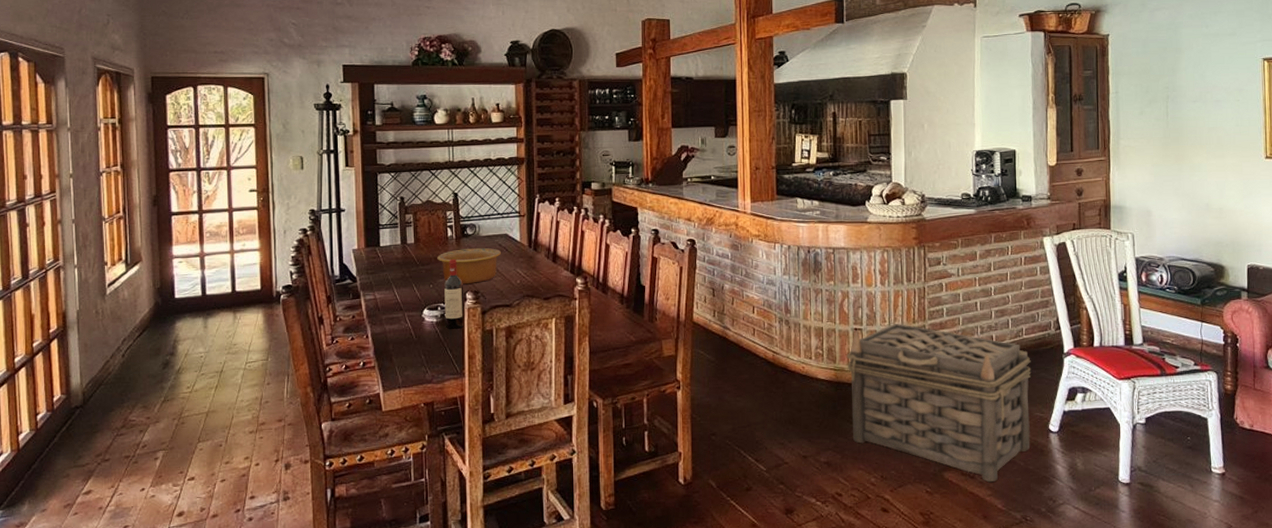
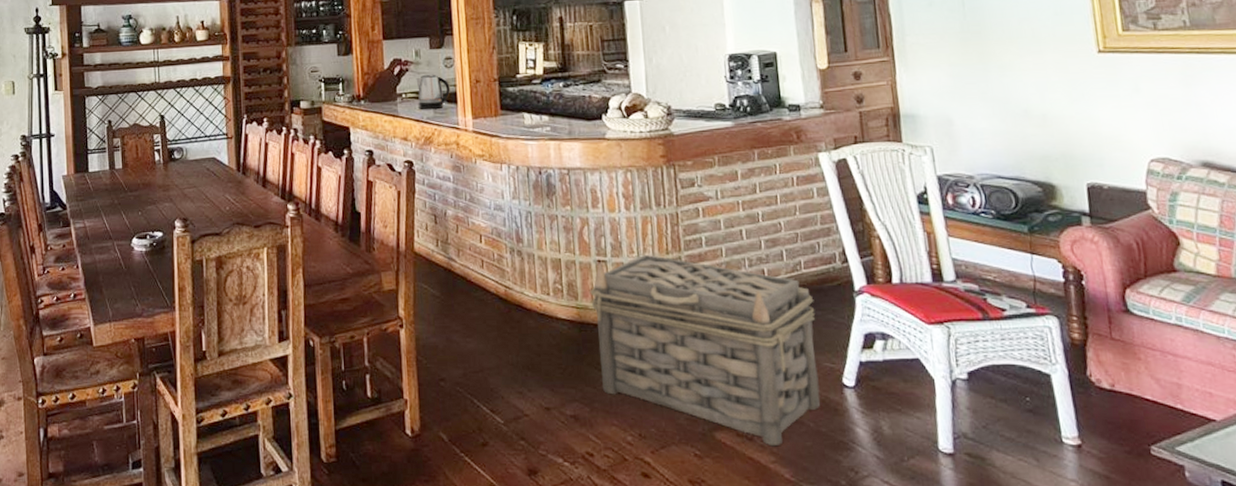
bowl: present [437,248,501,285] -> none [145,173,209,212]
wine bottle: present [444,259,465,329] -> none [153,185,174,259]
kettle: none [701,160,732,194] -> present [416,74,450,110]

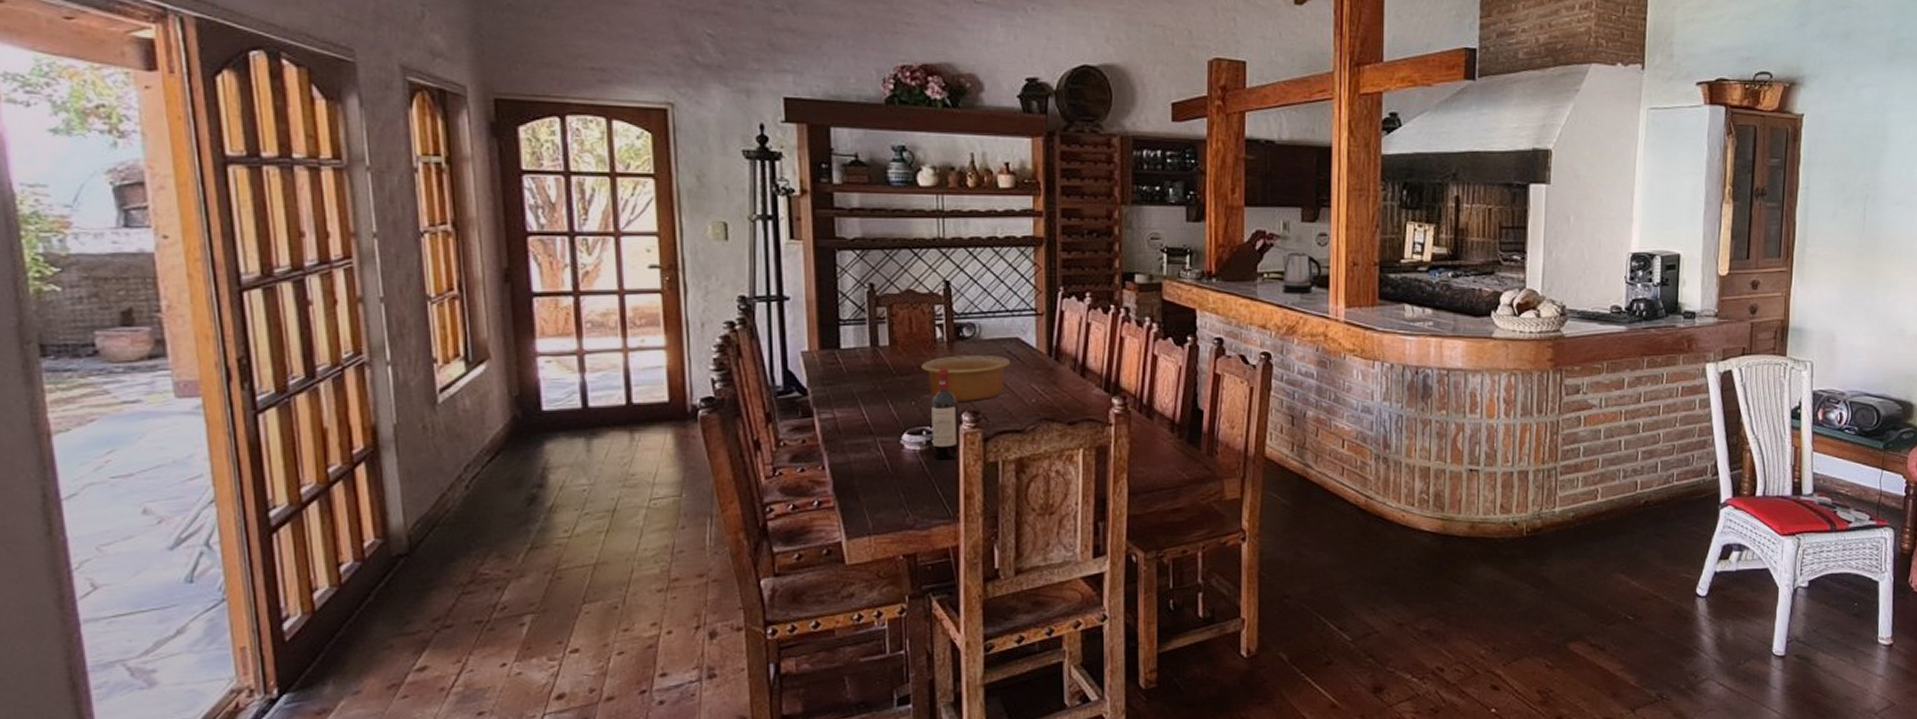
bowl: none [145,173,209,212] -> present [921,355,1010,403]
wine bottle: none [153,185,174,259] -> present [931,369,959,460]
basket: present [590,254,820,447] -> none [1458,463,1681,655]

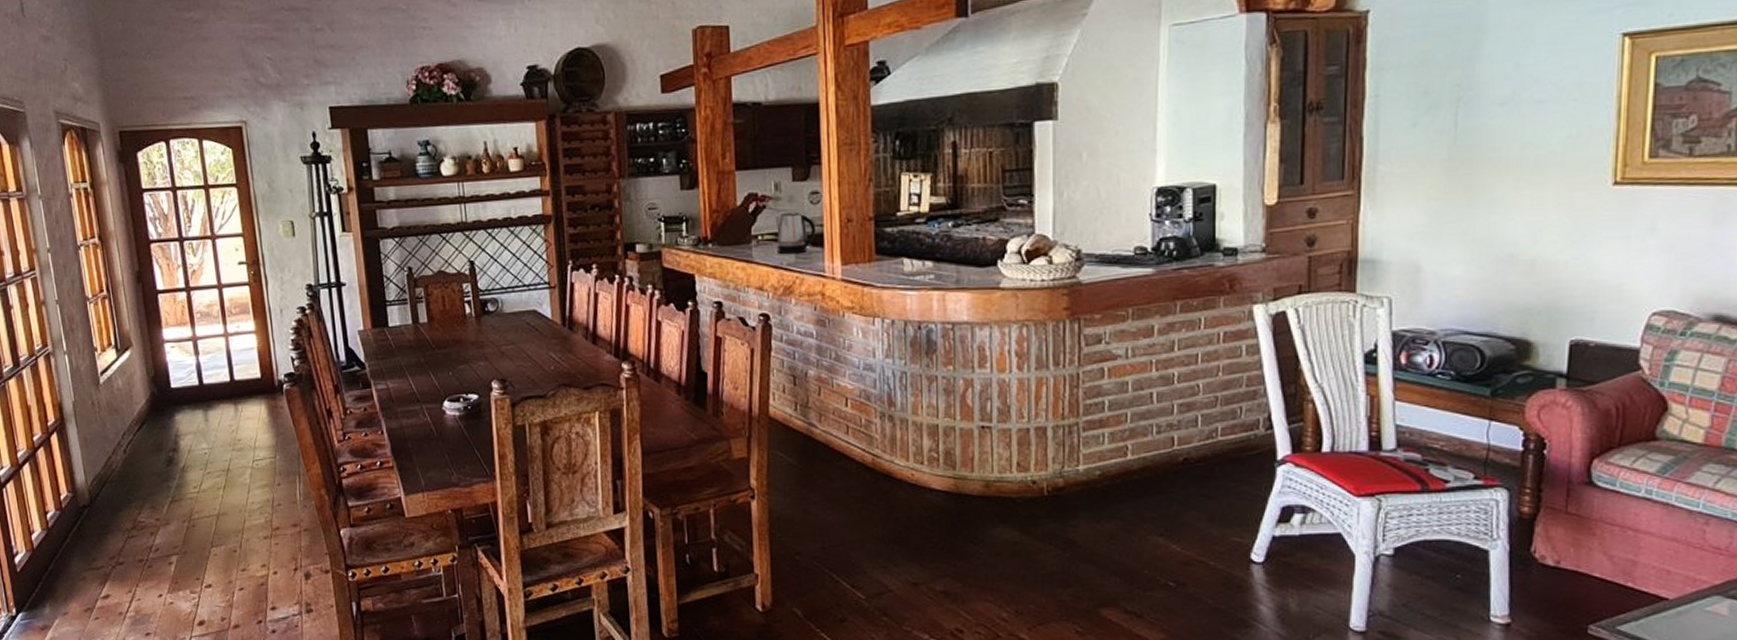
bowl: present [921,355,1010,403] -> none [455,327,530,372]
wine bottle: present [931,369,959,460] -> none [465,341,492,424]

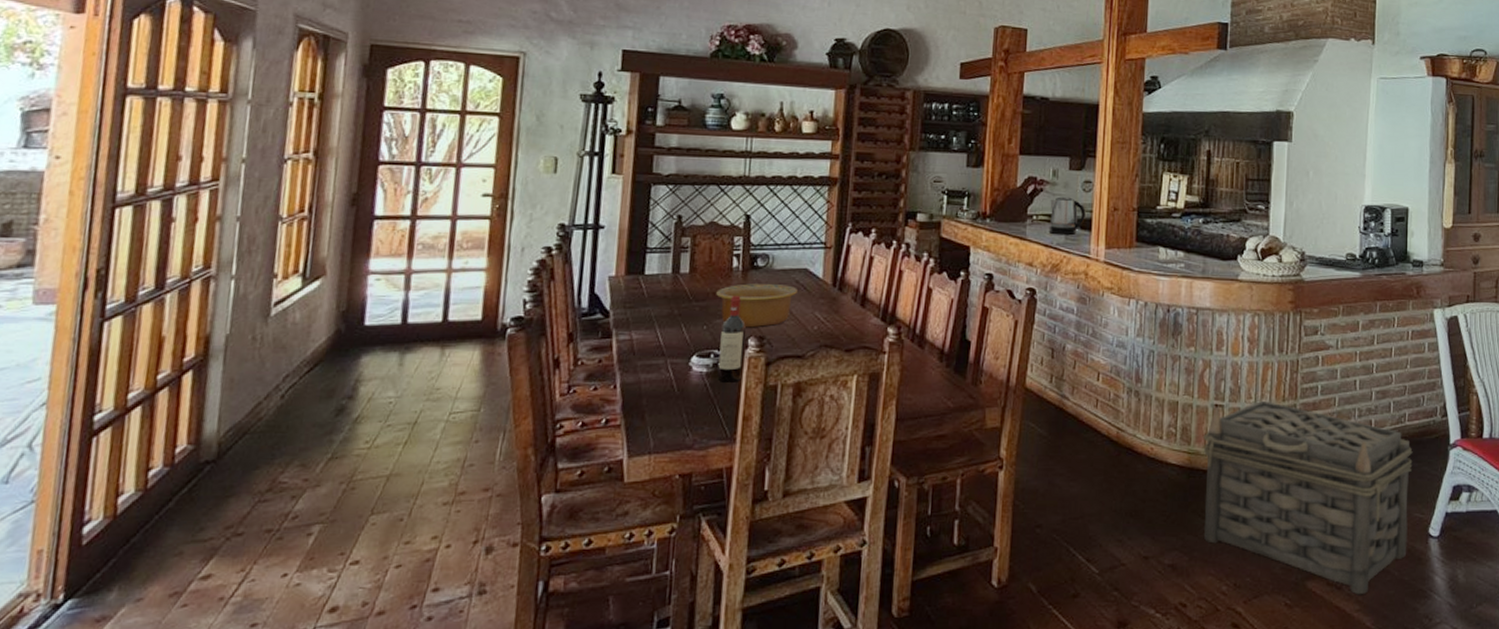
bowl: none [455,327,530,372] -> present [716,284,797,328]
wine bottle: none [465,341,492,424] -> present [717,296,746,382]
basket: none [970,419,1228,624] -> present [1203,400,1413,595]

